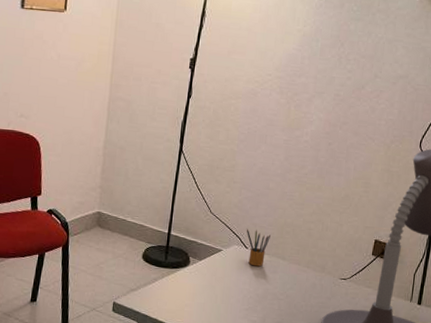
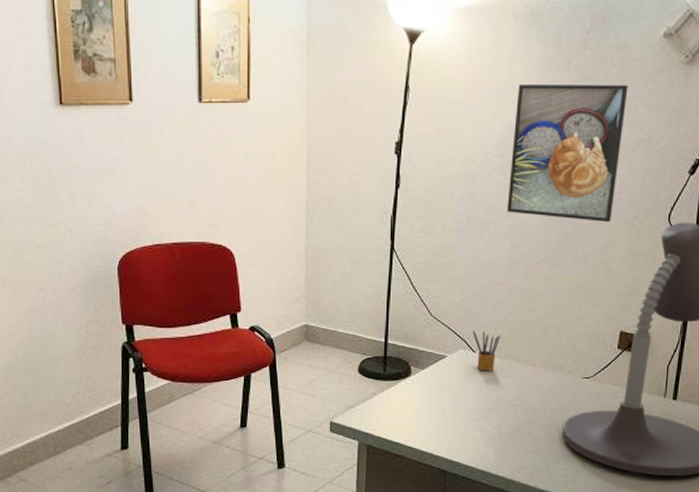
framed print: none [282,20,391,144] -> present [507,84,628,223]

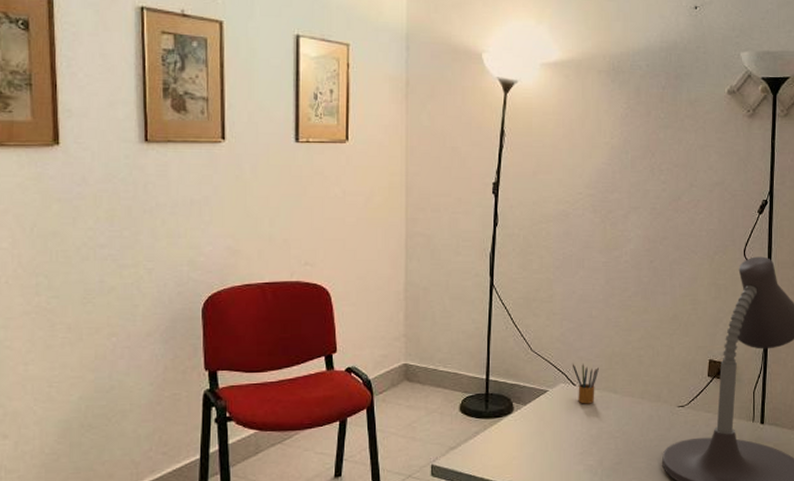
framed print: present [507,84,628,223] -> none [599,132,701,258]

